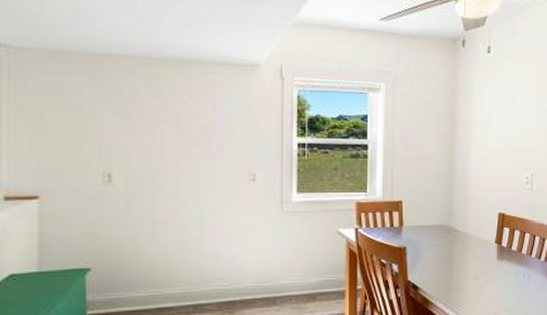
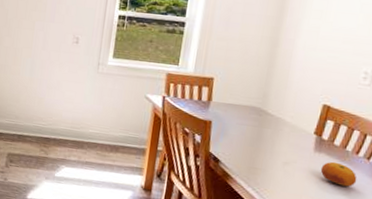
fruit: none [505,266,534,289] -> present [320,161,357,187]

